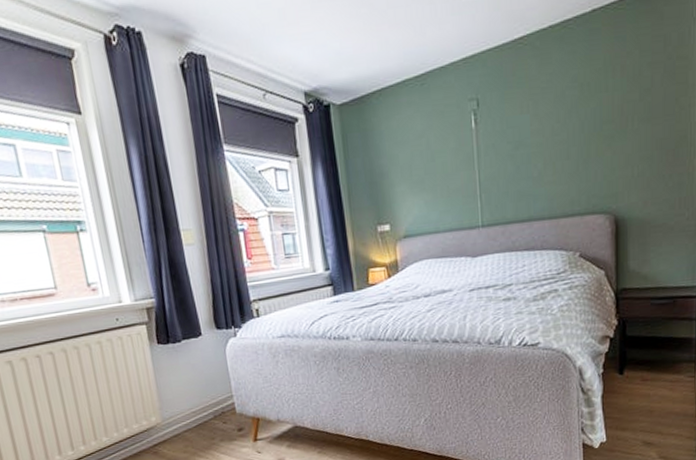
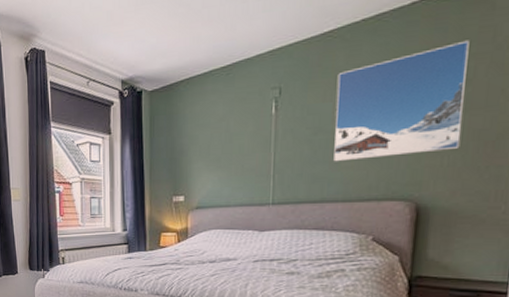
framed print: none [532,49,646,178] -> present [333,40,470,162]

